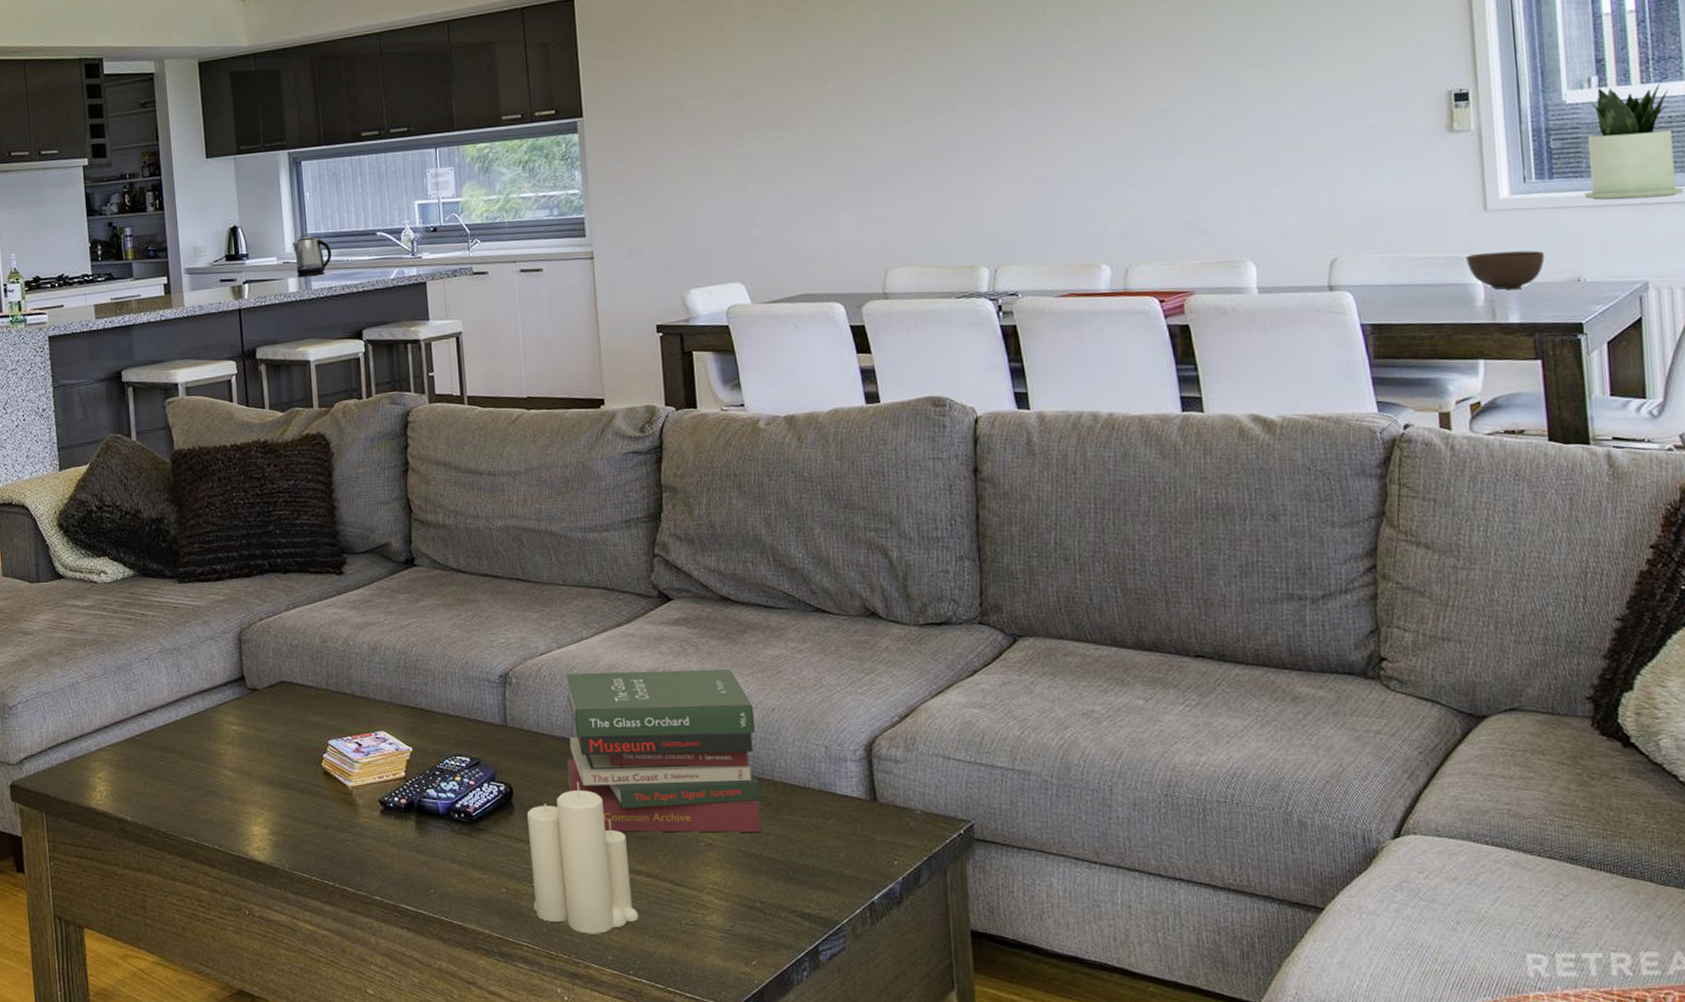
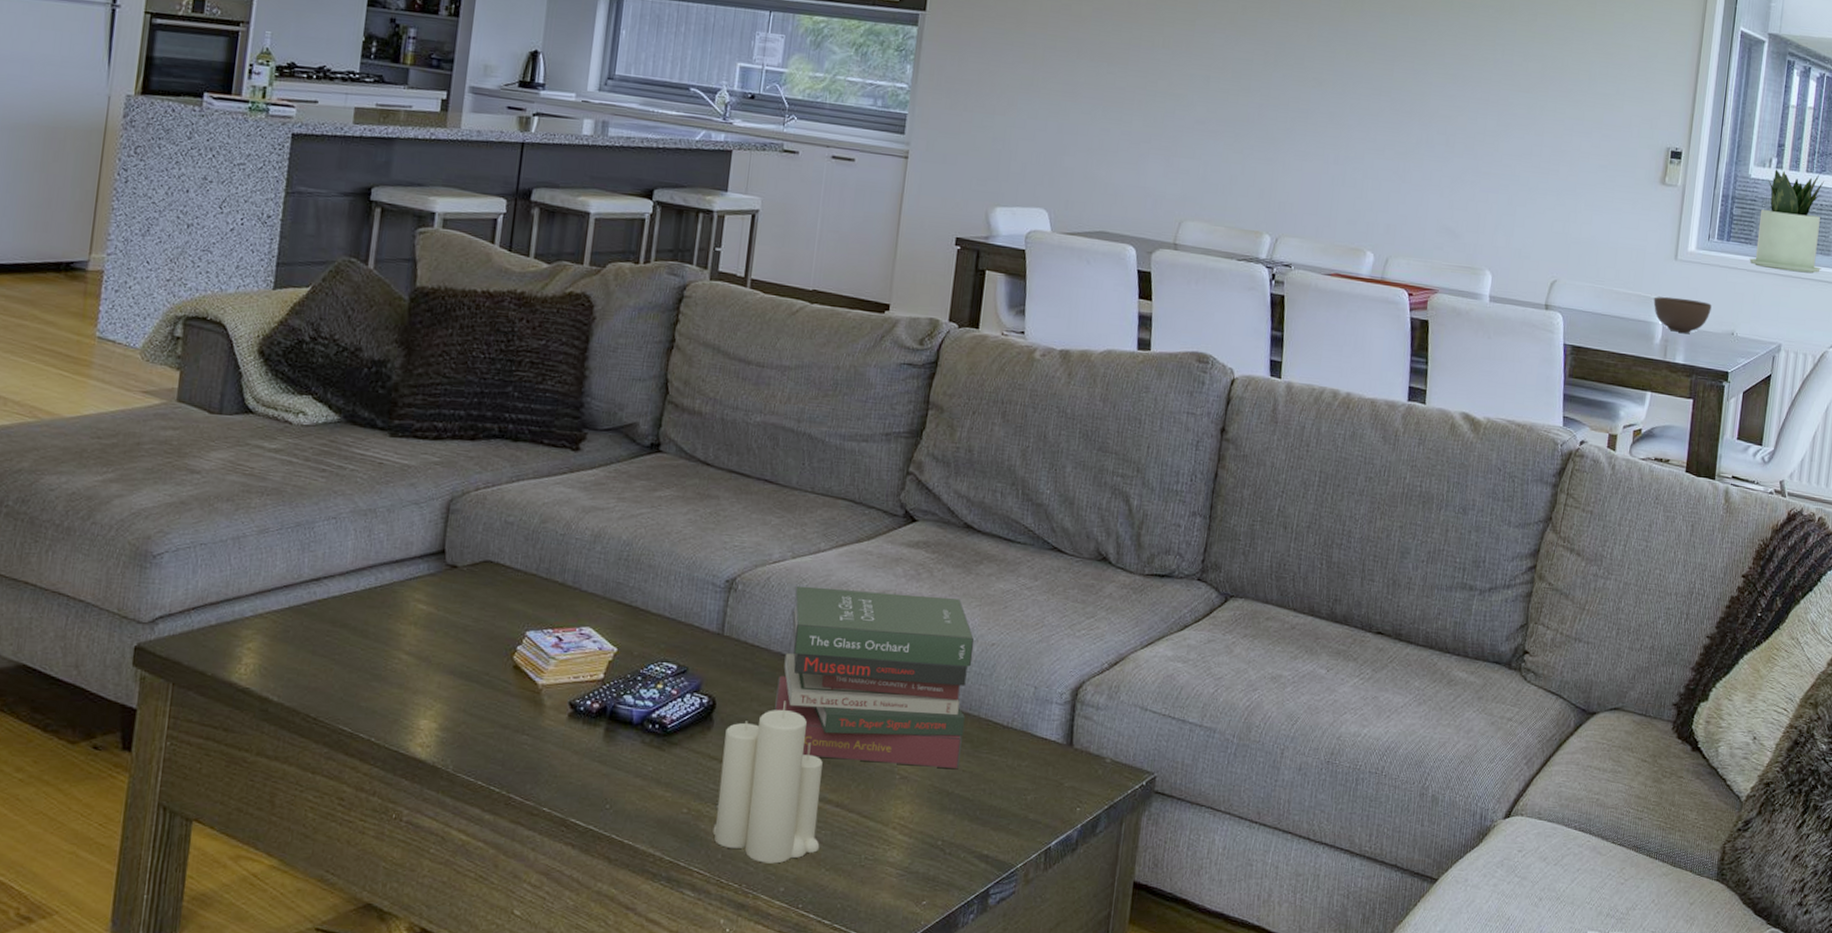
kettle: present [293,237,332,278] -> none [594,78,639,124]

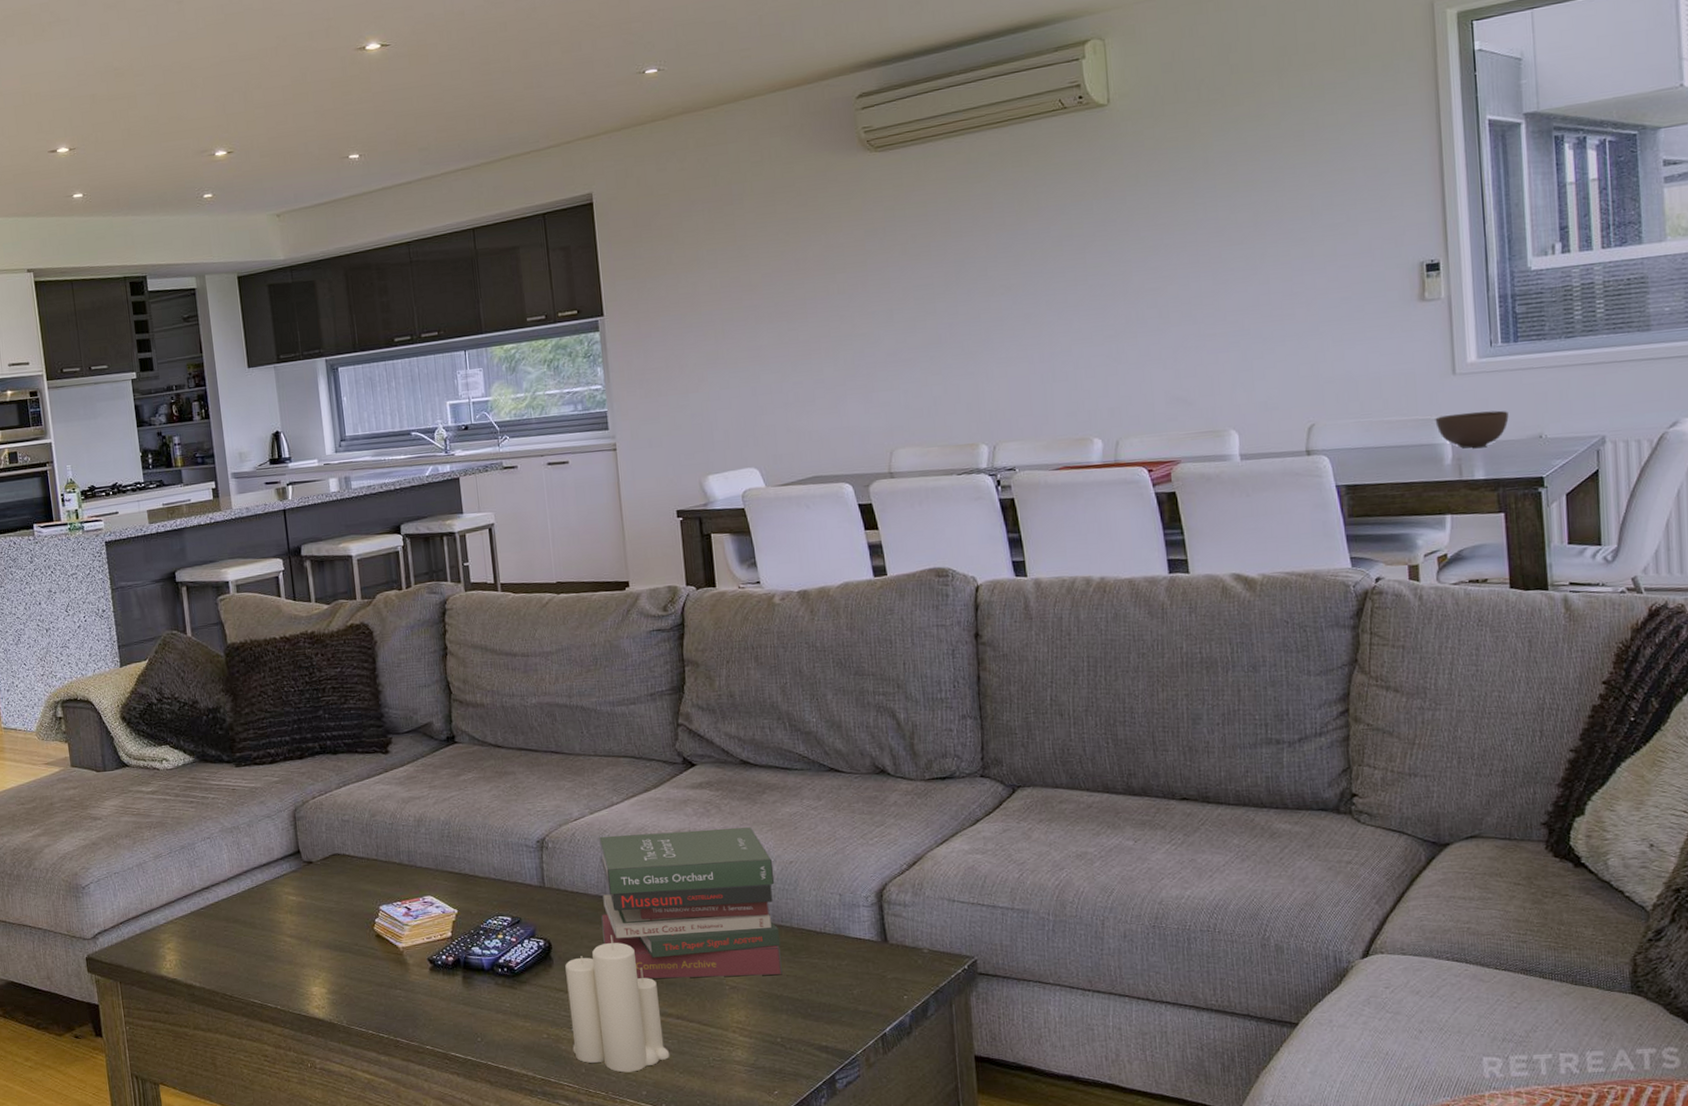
planter: present [1749,170,1825,274] -> none [1546,246,1642,361]

